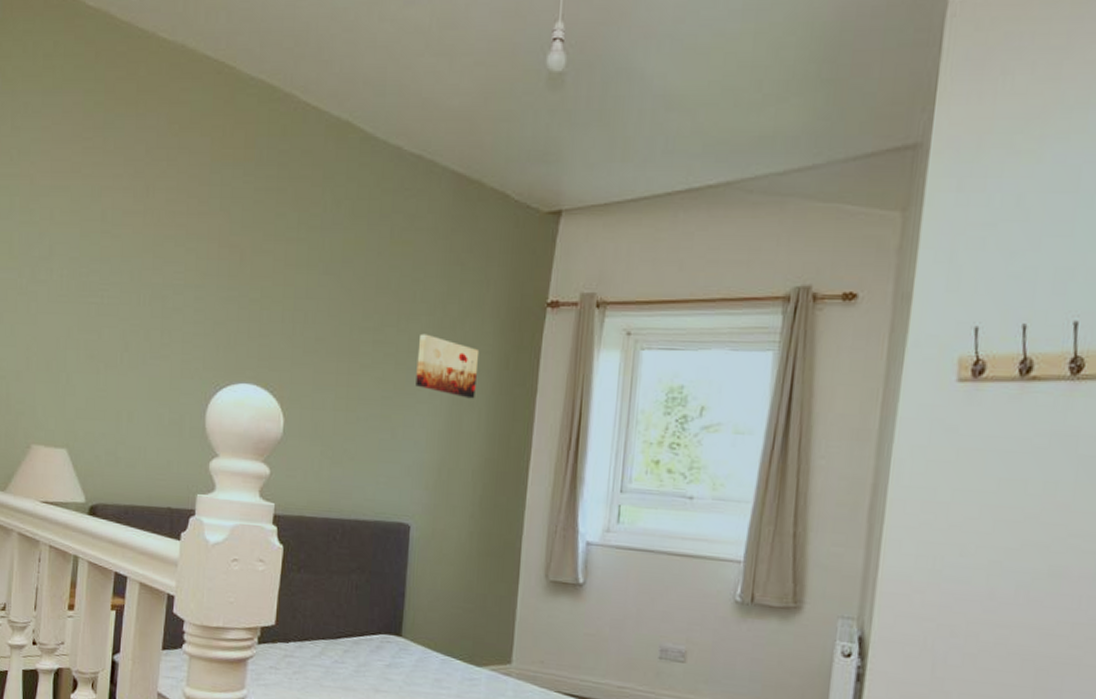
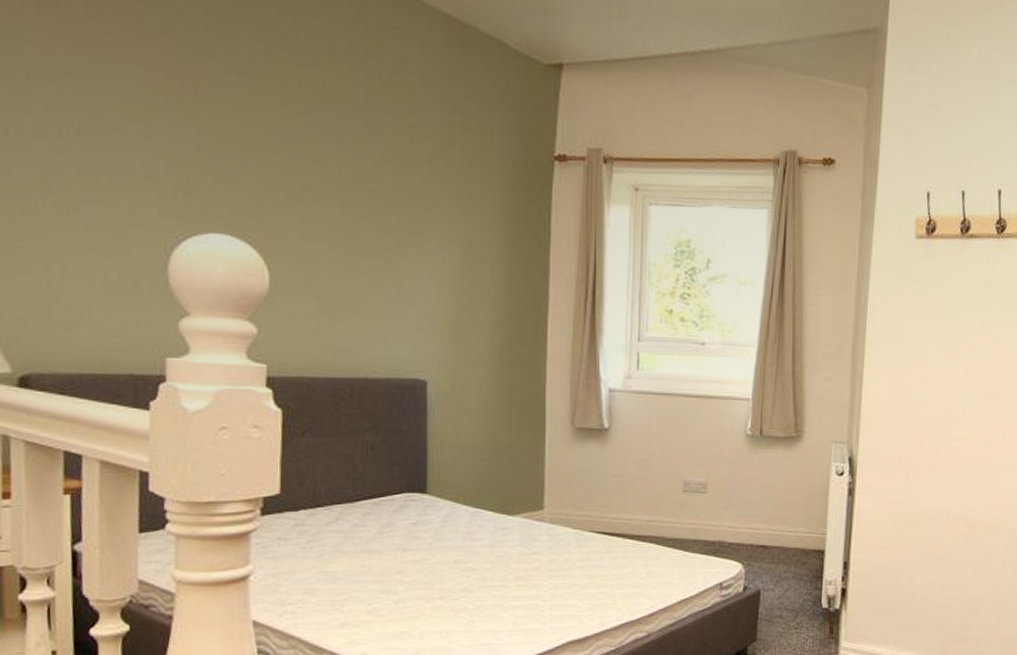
wall art: present [415,333,480,399] -> none [420,183,488,252]

